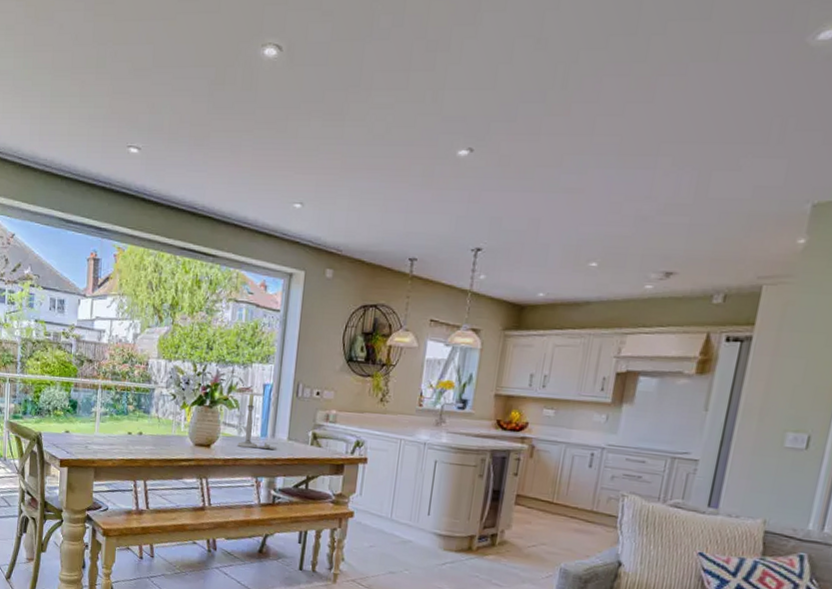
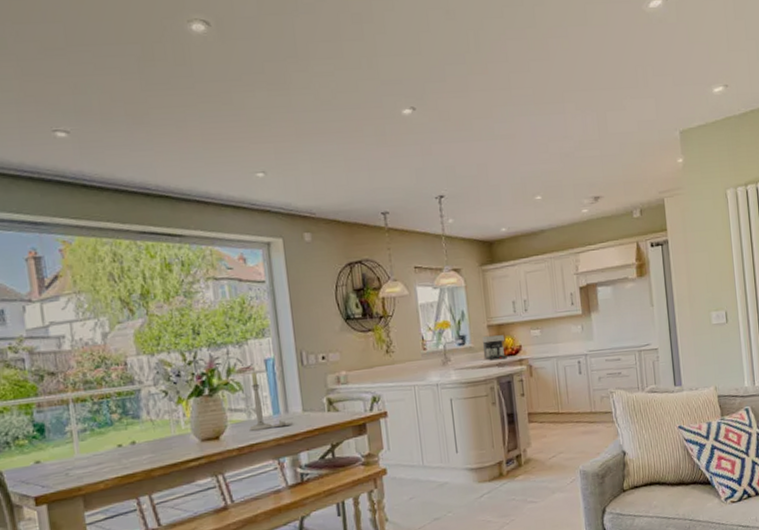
coffee maker: none [482,404,512,433] -> present [481,334,507,361]

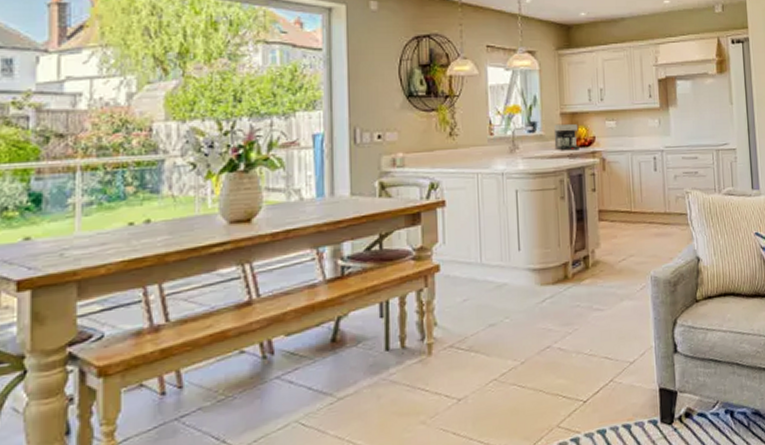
candlestick: present [249,372,293,431] -> none [287,148,338,215]

